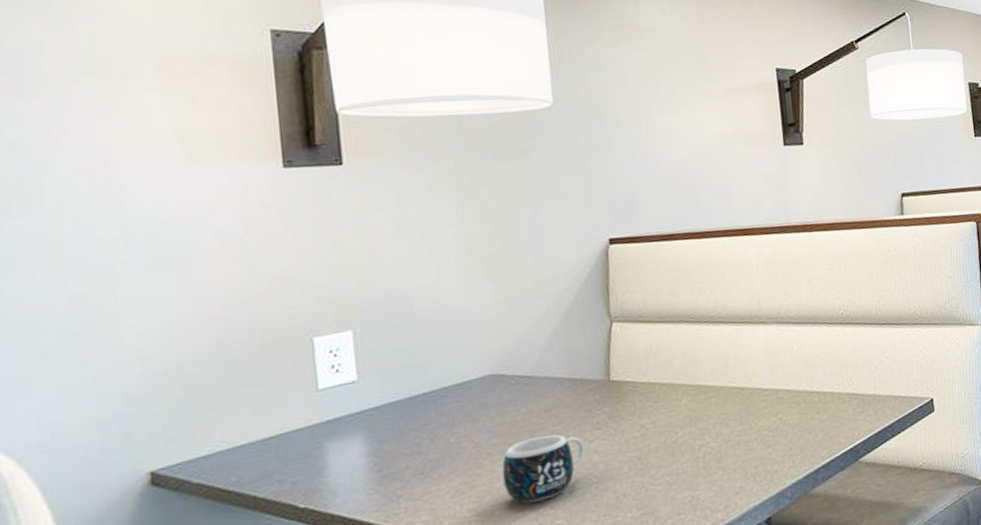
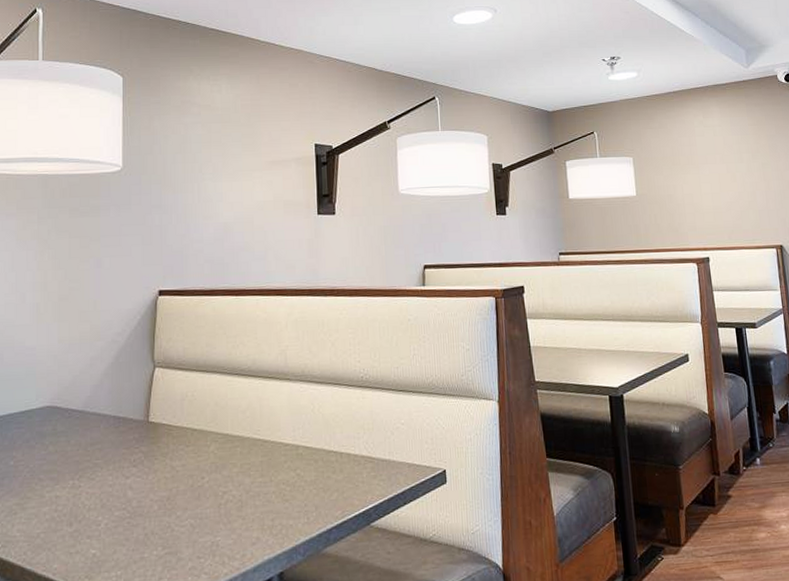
mug: present [502,434,585,503] -> none [50,467,121,530]

